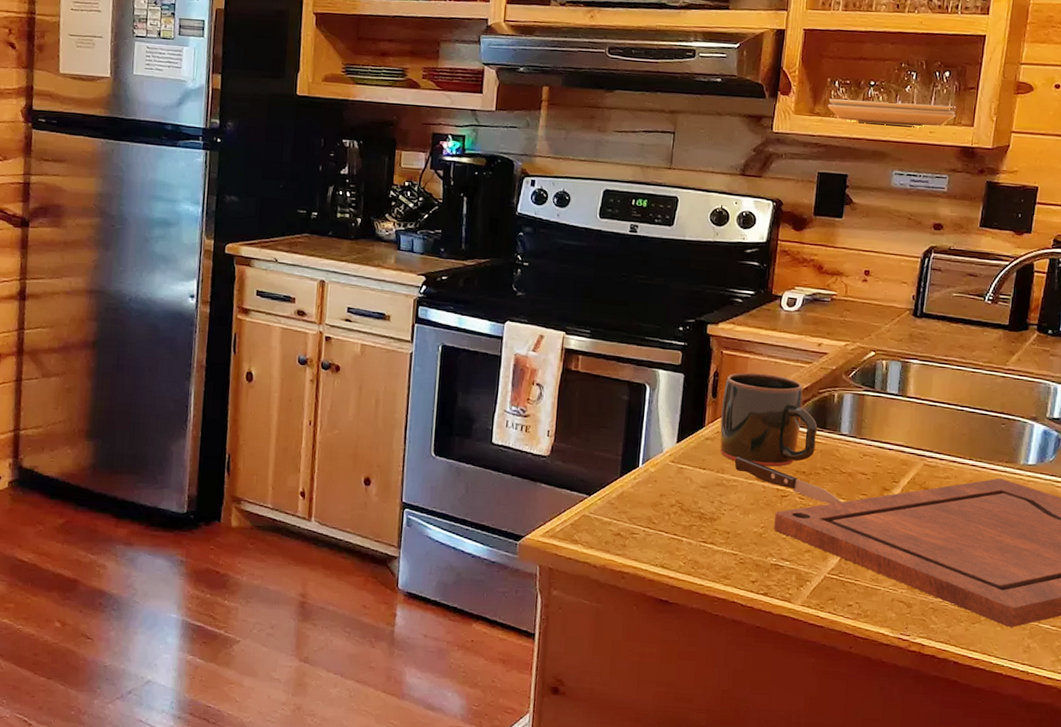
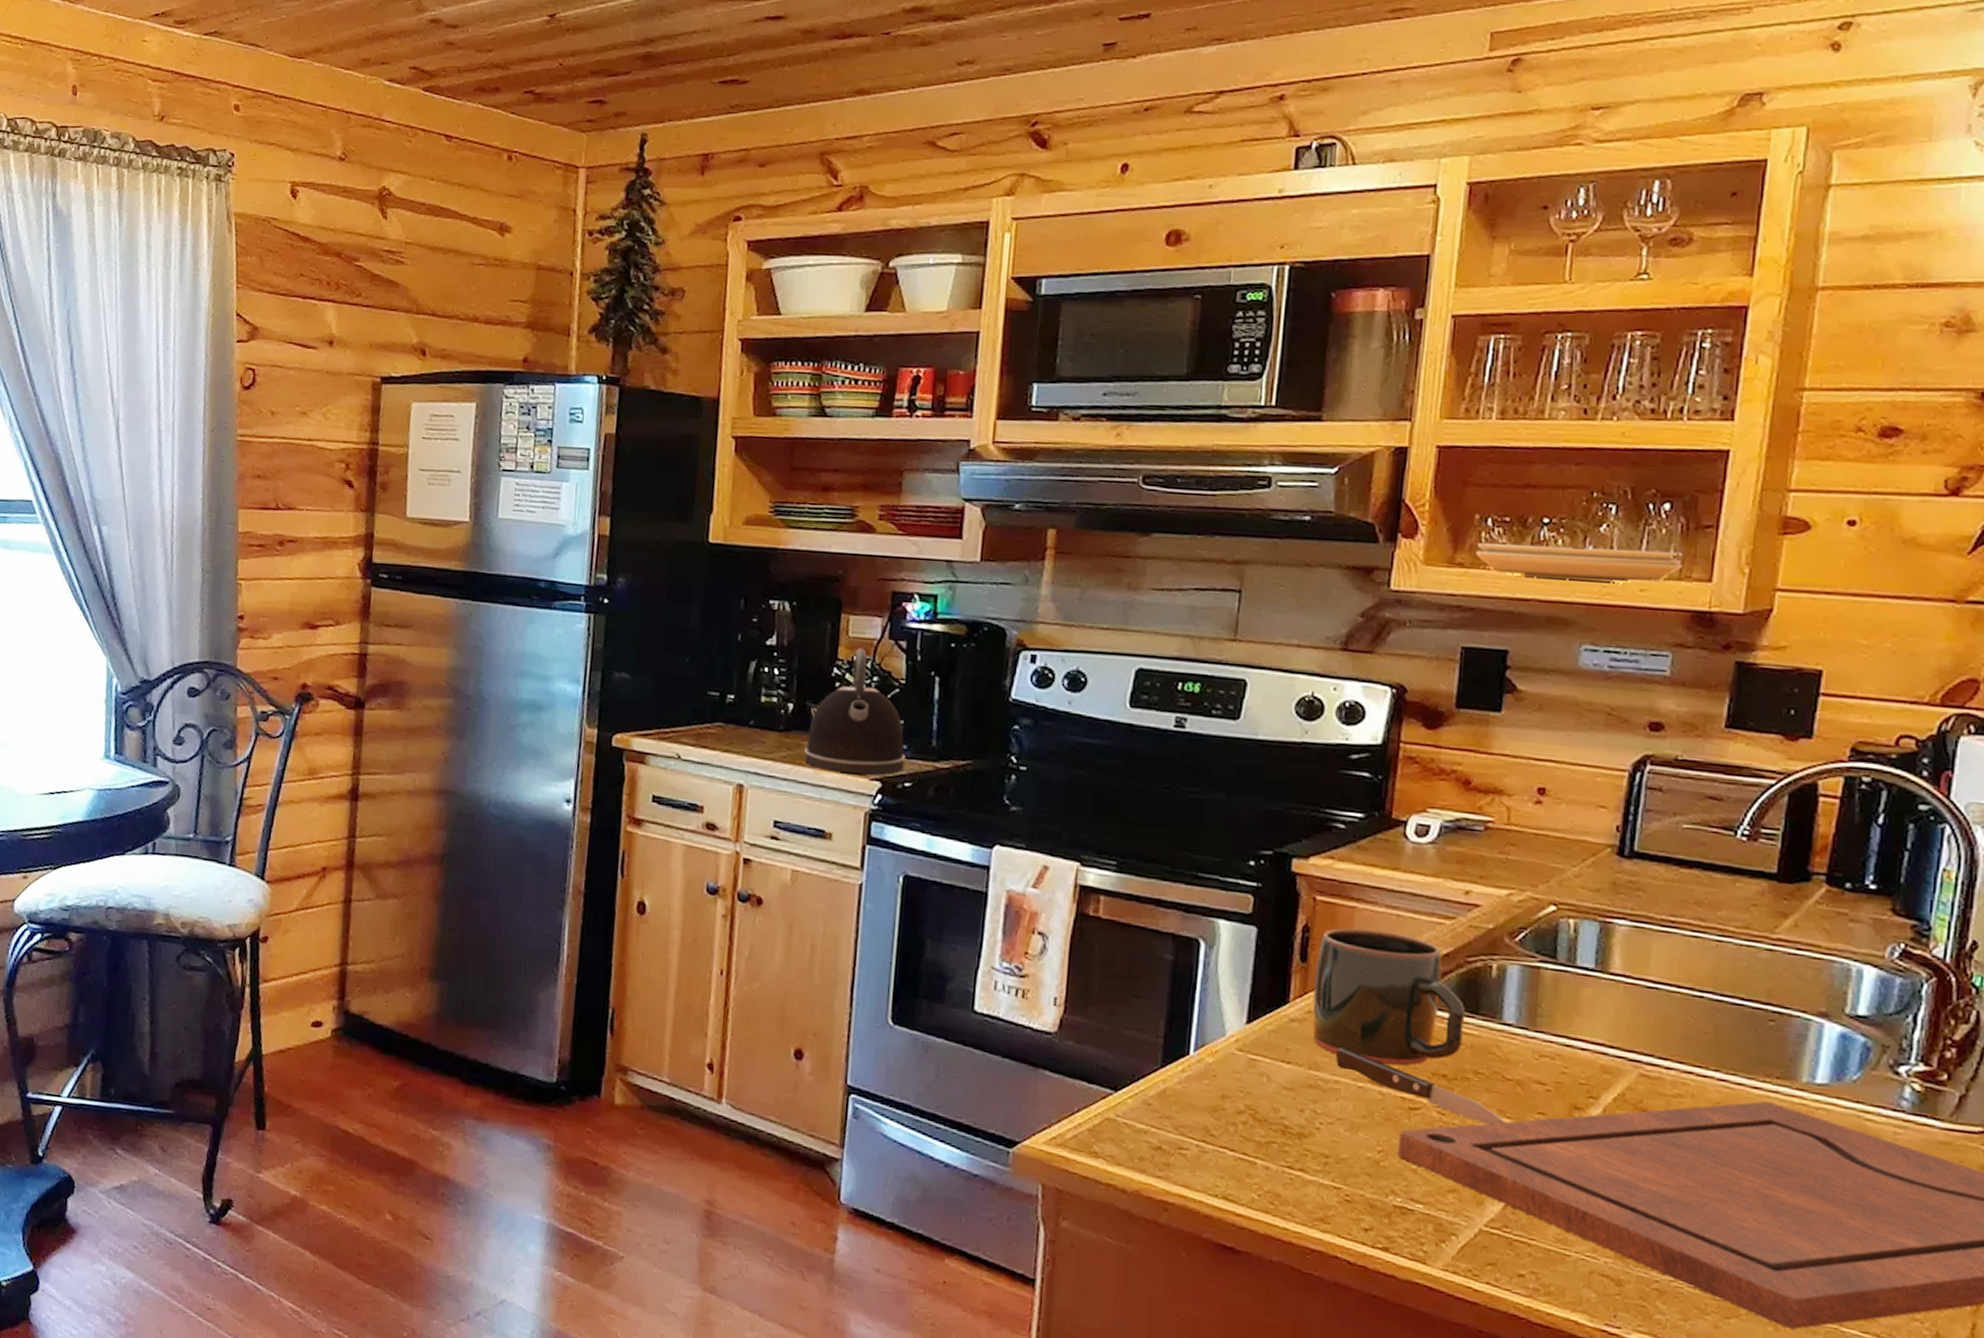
kettle: none [369,175,443,272] -> present [803,647,905,775]

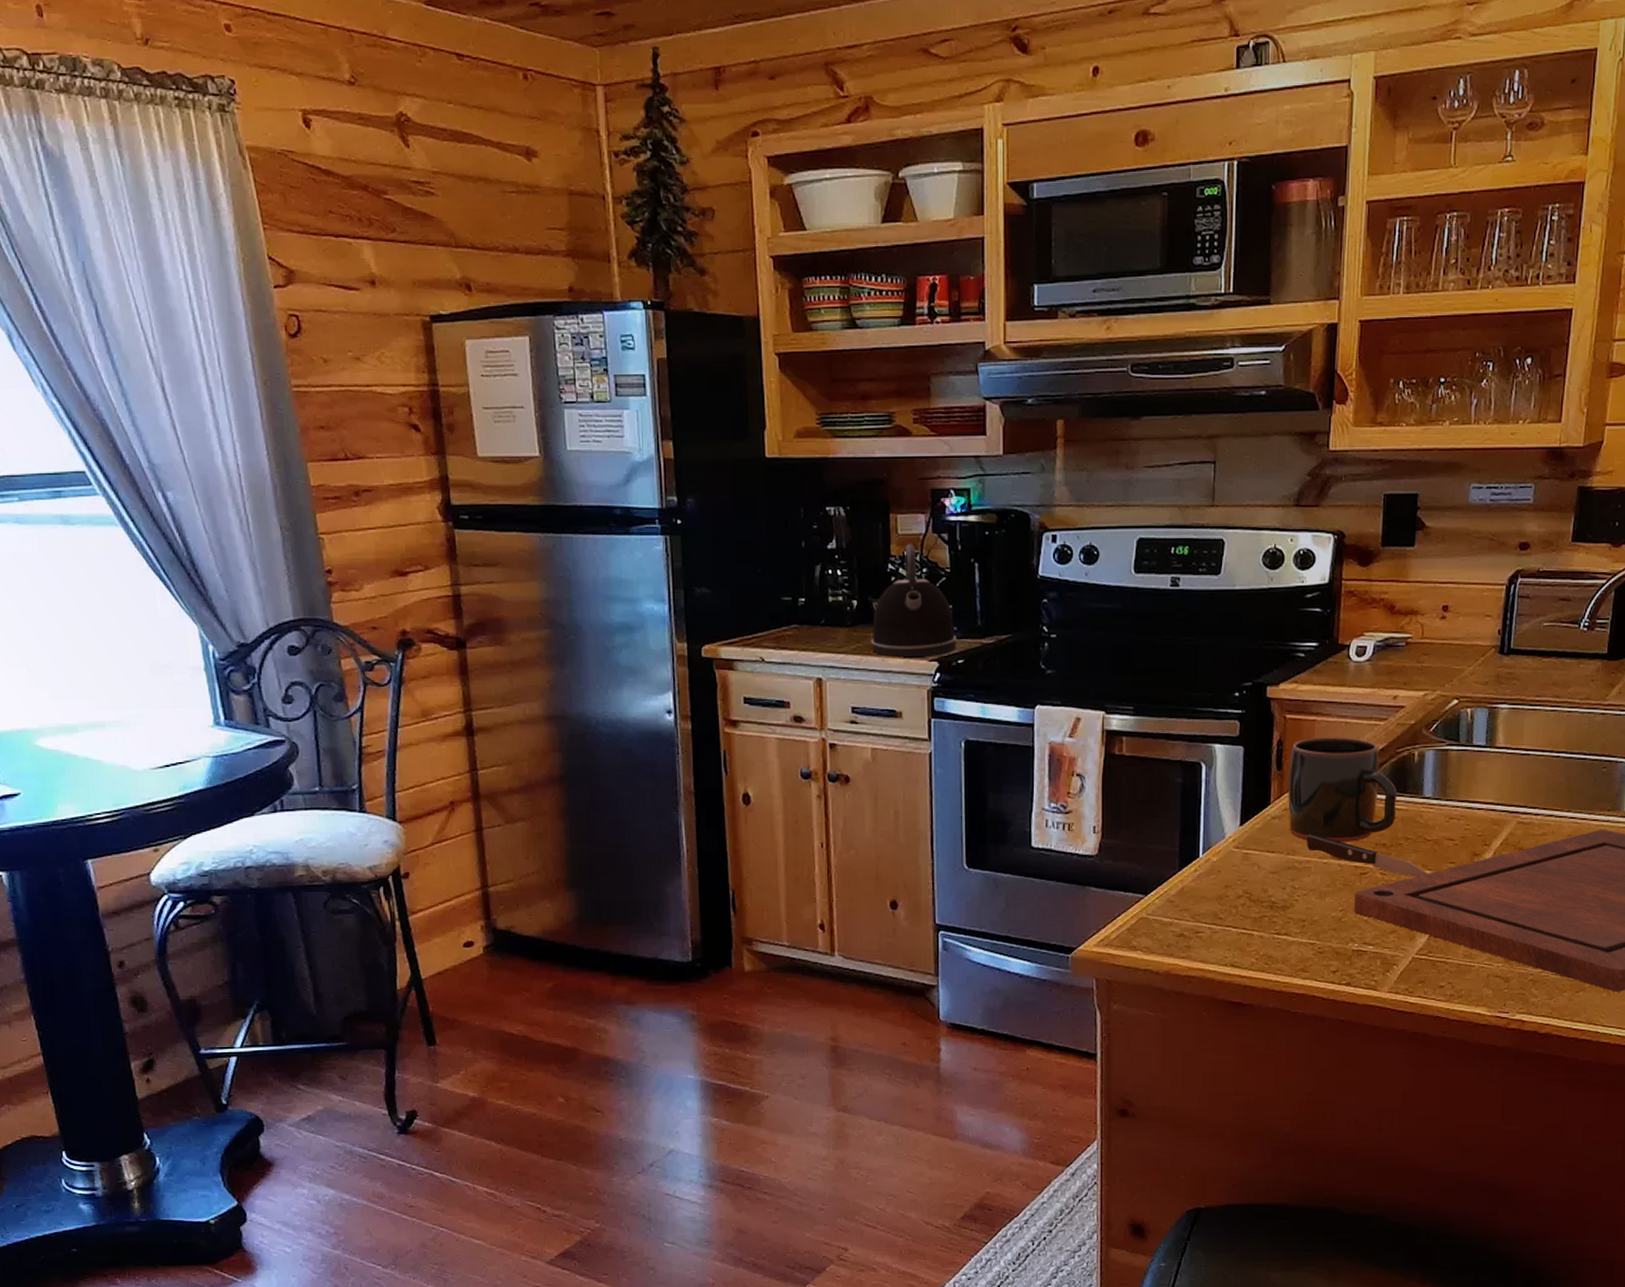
plate: present [1475,543,1683,583] -> none [1392,399,1541,429]

